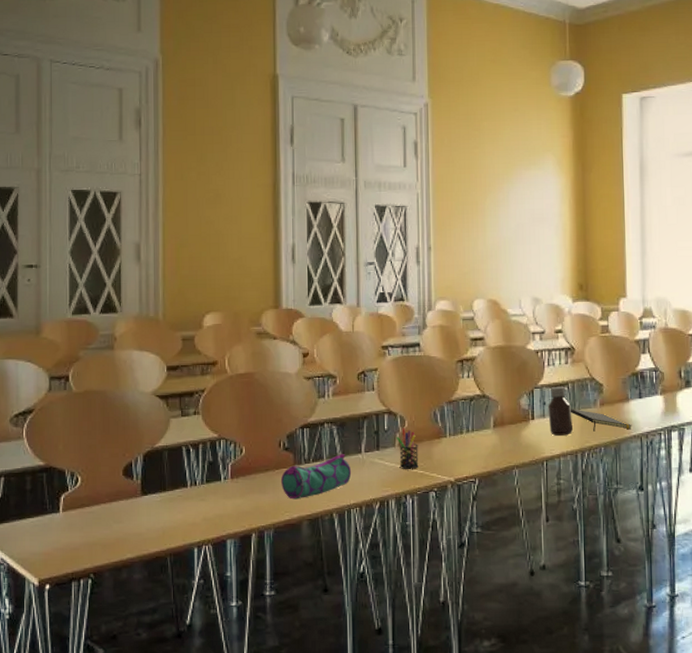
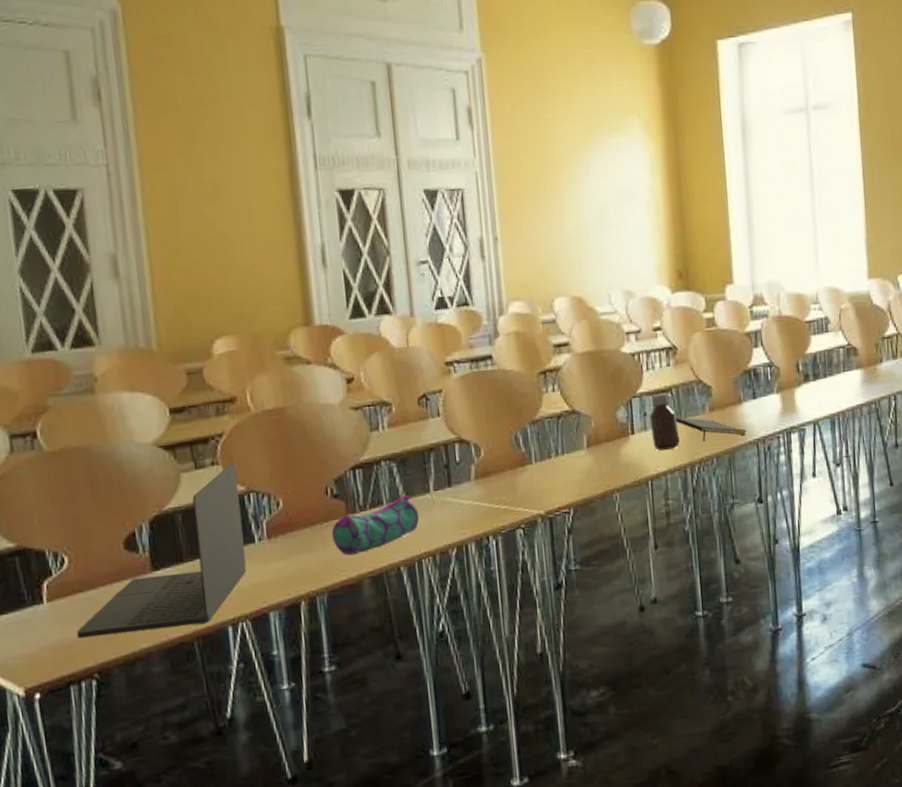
laptop: none [81,414,213,544] -> present [77,462,247,638]
pen holder: present [396,428,419,470] -> none [471,457,501,507]

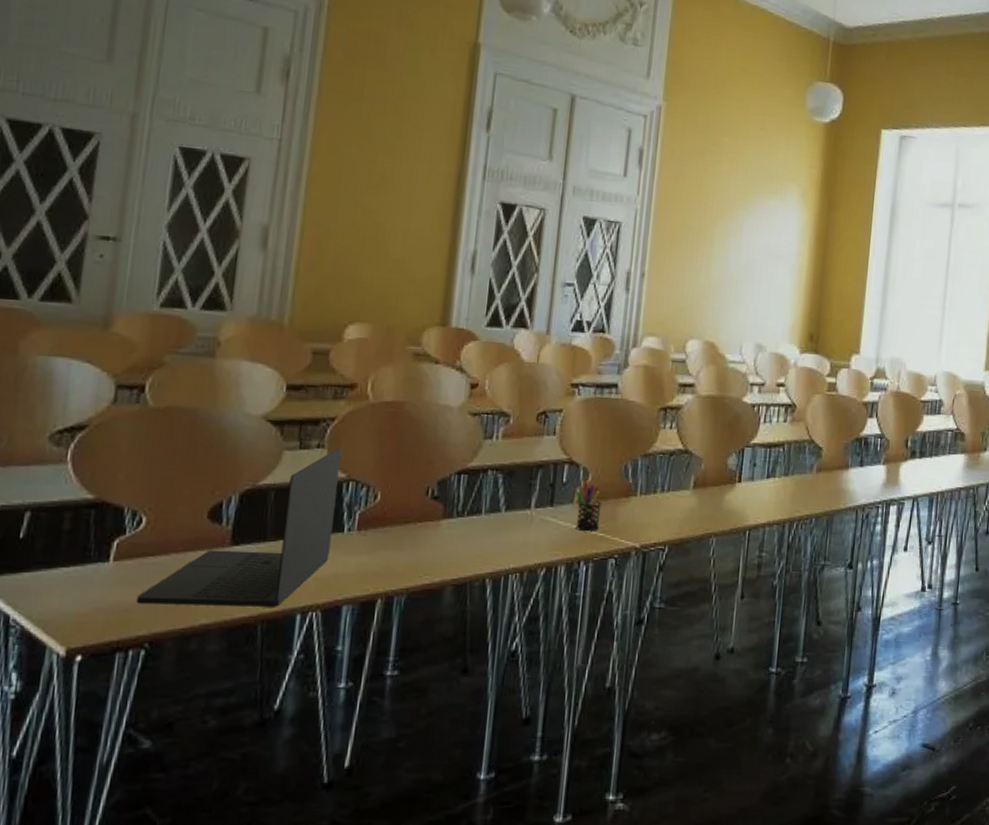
pencil case: present [332,495,420,556] -> none [423,508,516,560]
pen holder: none [471,457,501,507] -> present [575,482,602,532]
bottle: present [649,392,680,451] -> none [757,446,785,503]
notepad: present [675,417,747,442] -> none [782,473,849,500]

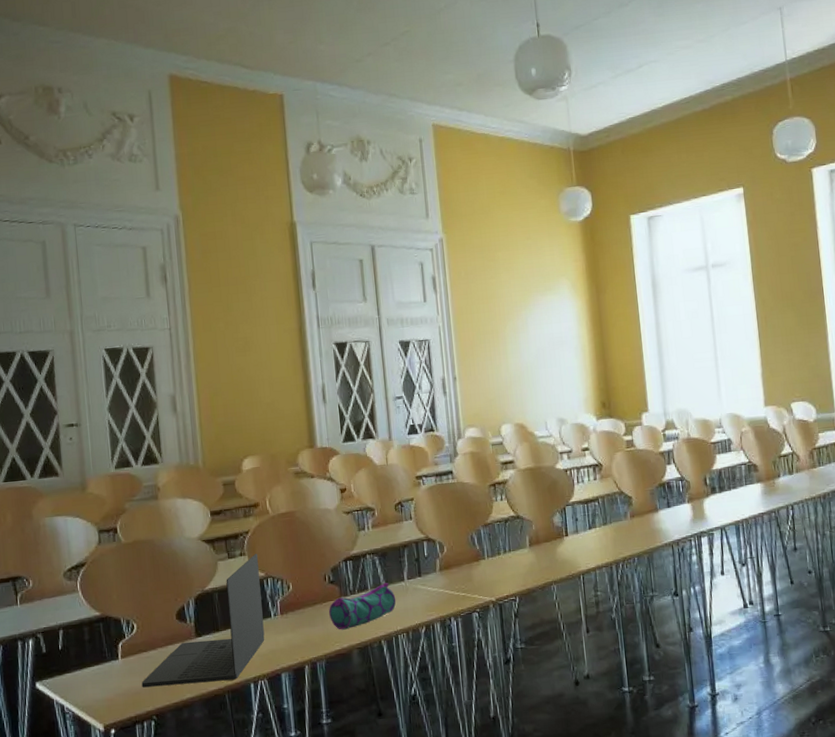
pencil case: none [423,508,516,560] -> present [329,583,396,630]
pen holder: present [575,482,602,532] -> none [437,553,460,594]

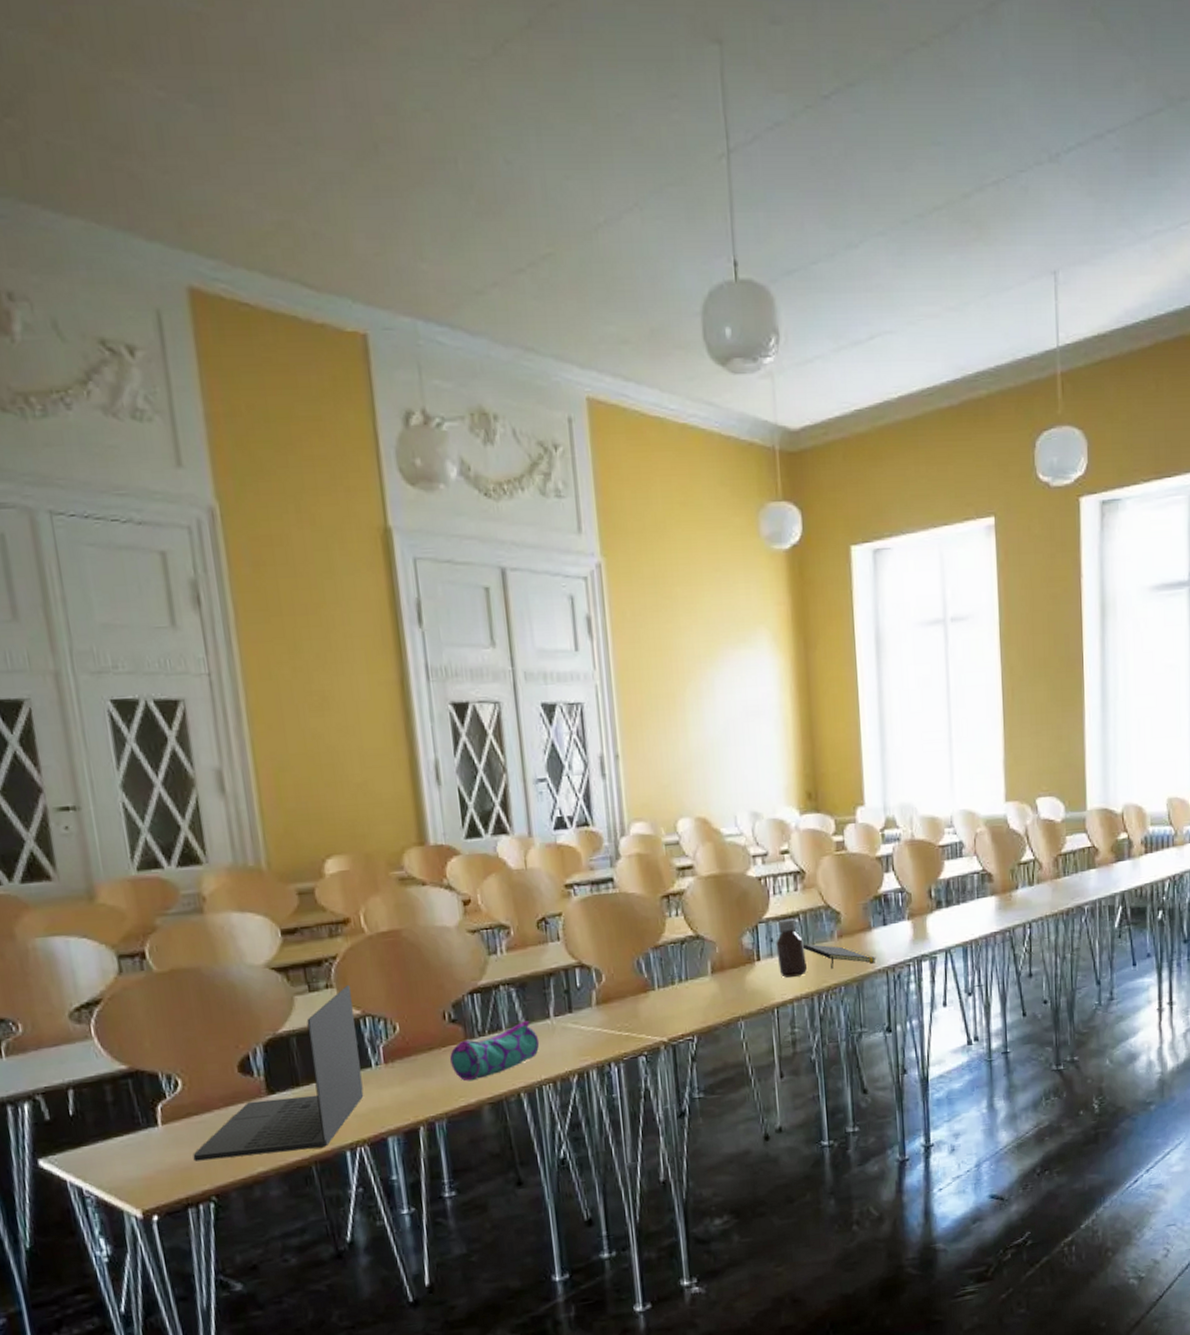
bottle: none [580,501,606,550] -> present [776,918,807,978]
notepad: none [602,522,663,543] -> present [802,944,876,969]

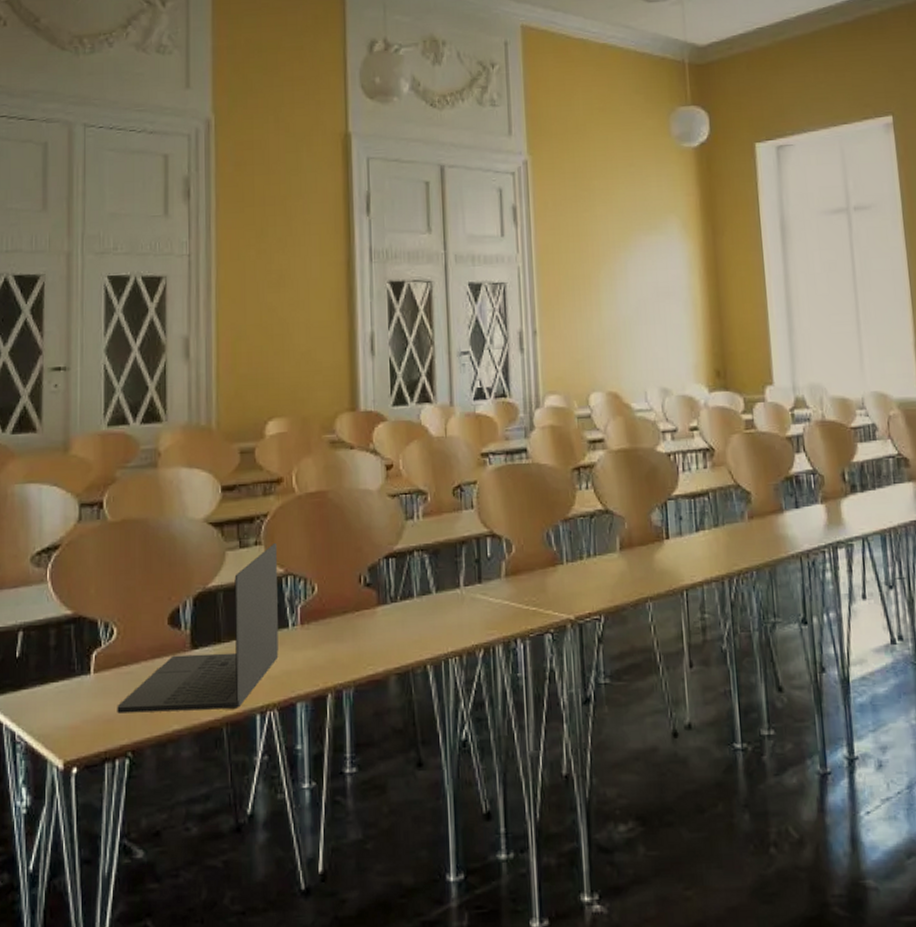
pencil case: present [450,1021,540,1082] -> none [362,589,449,649]
bottle: present [776,918,807,978] -> none [685,496,717,558]
notepad: present [802,944,876,969] -> none [712,524,789,552]

